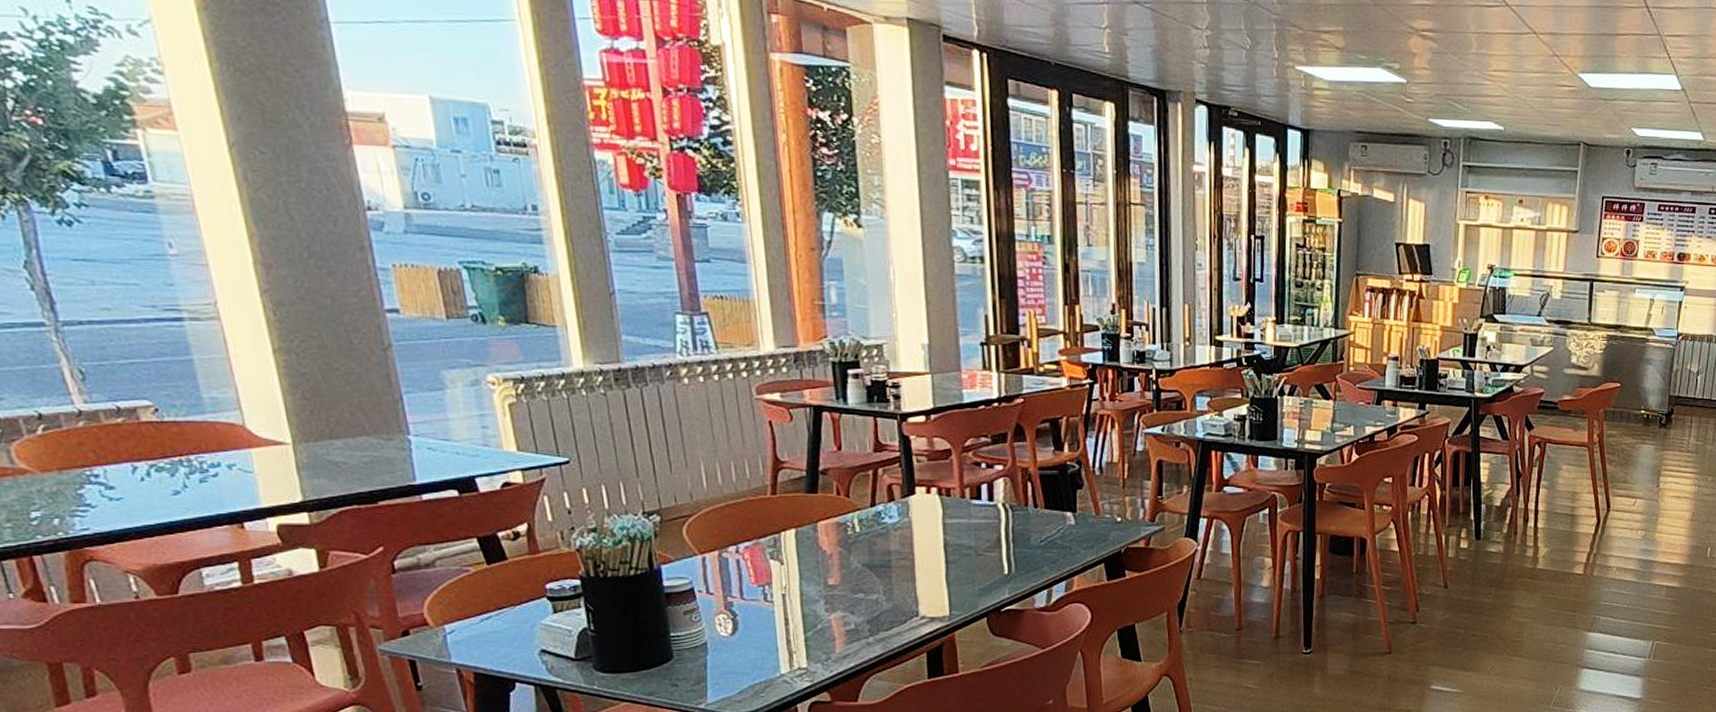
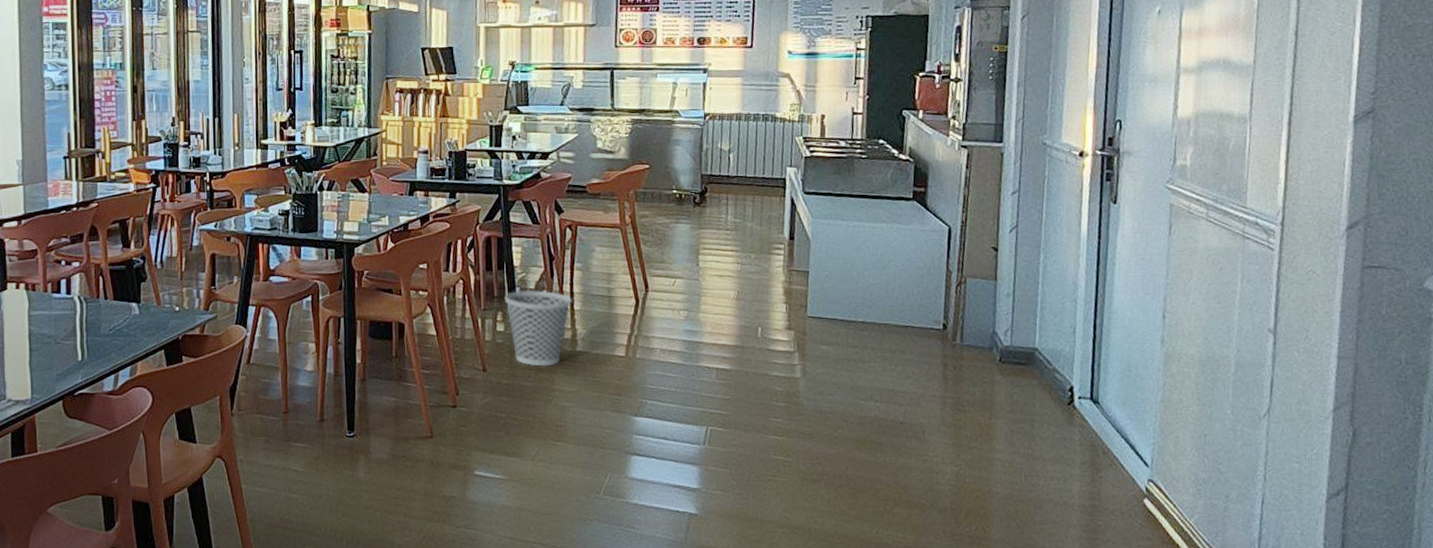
wastebasket: none [1470,507,1537,584] -> present [505,289,573,367]

